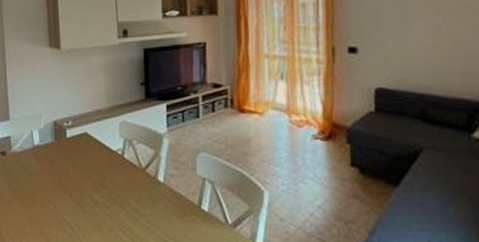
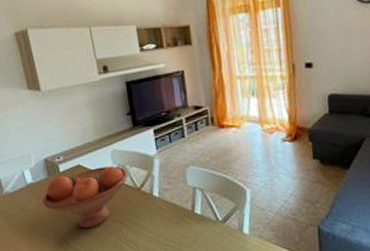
fruit bowl: none [45,138,135,205] -> present [42,166,129,229]

